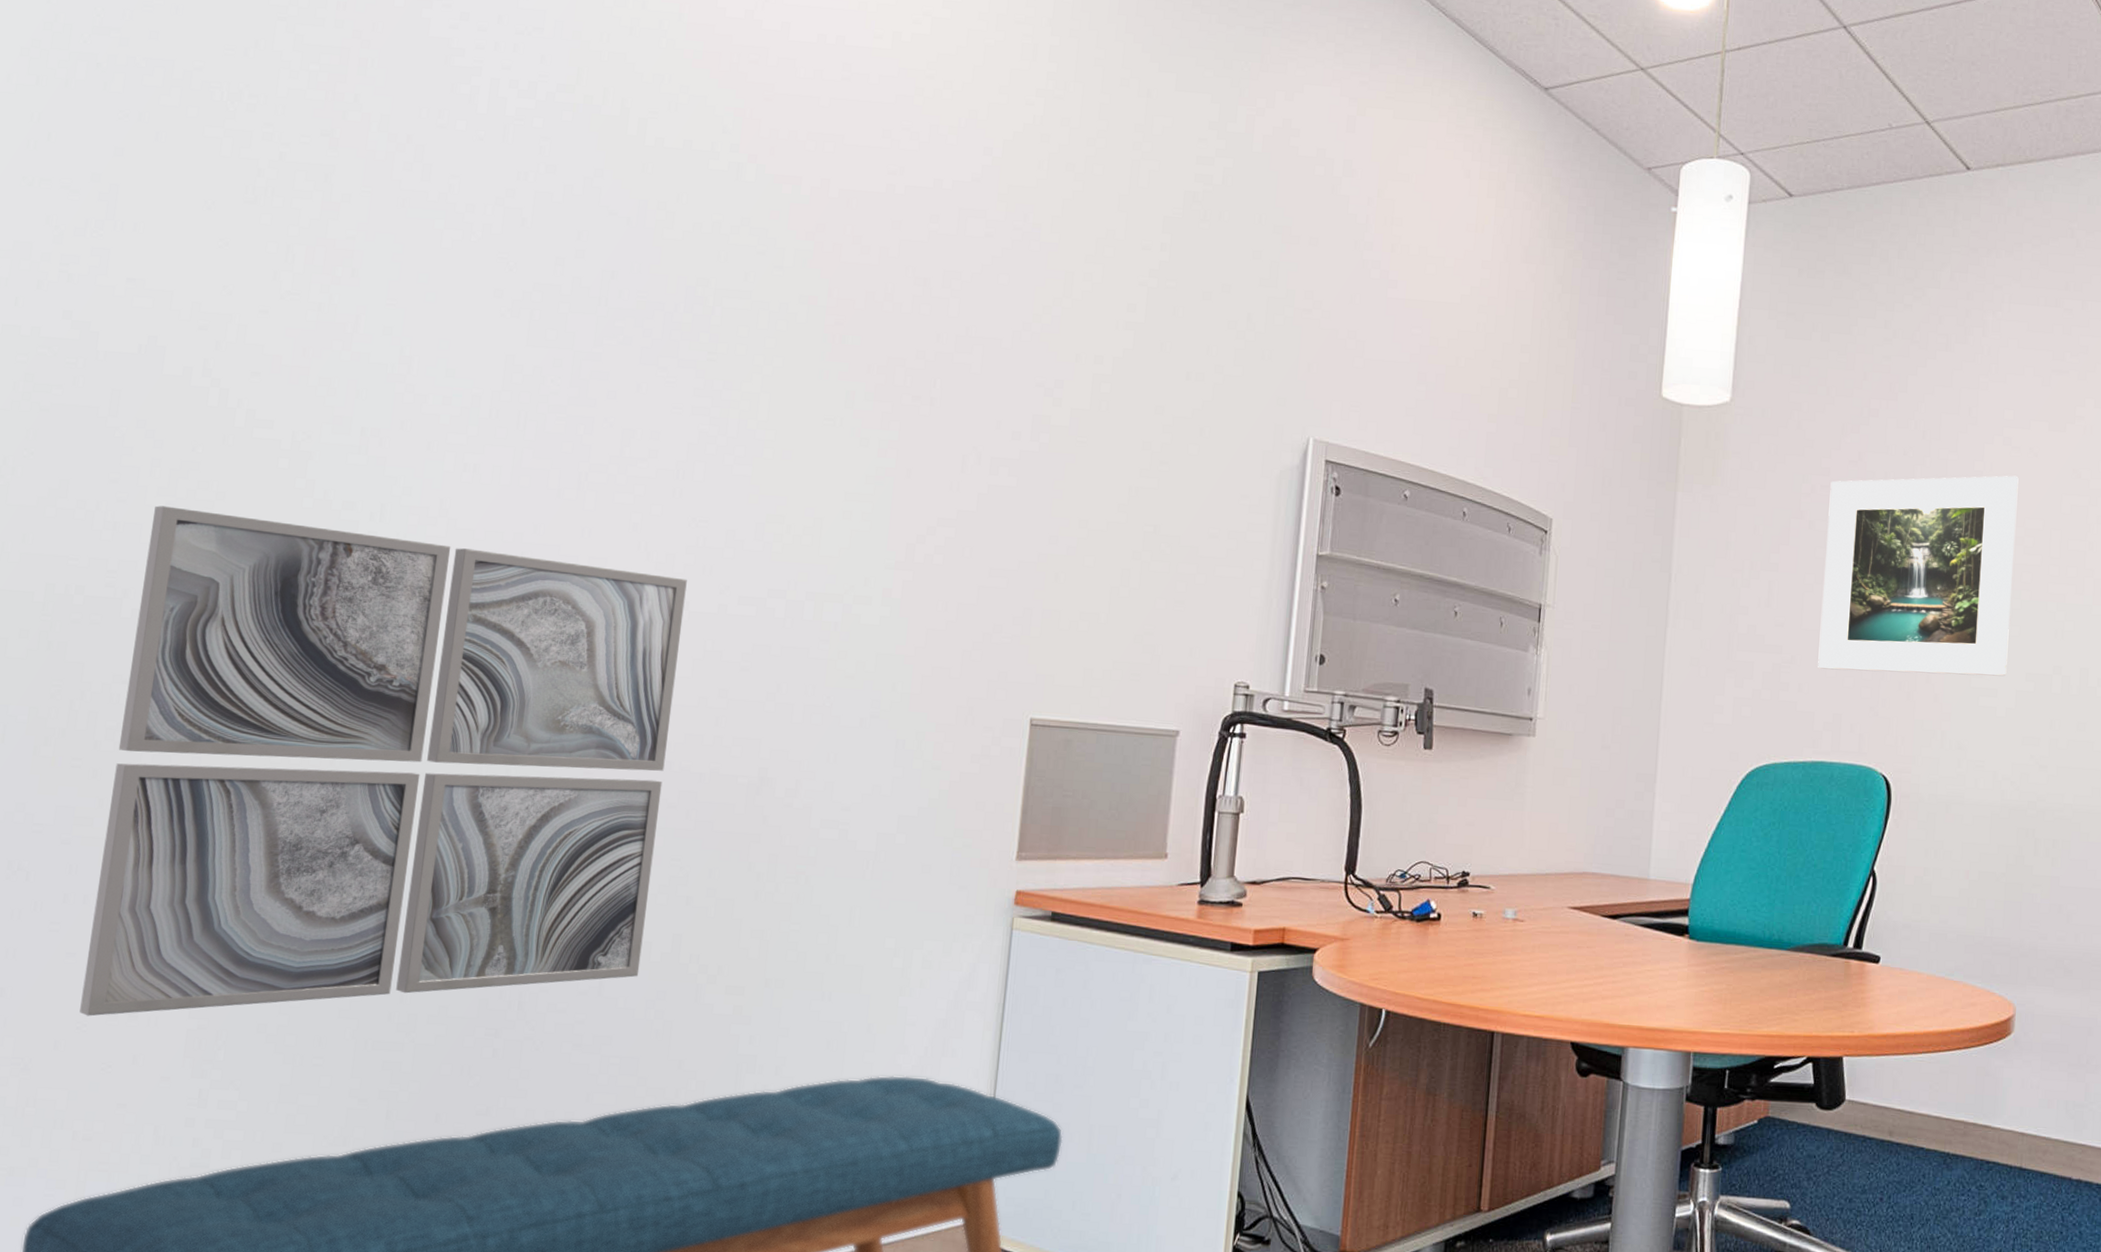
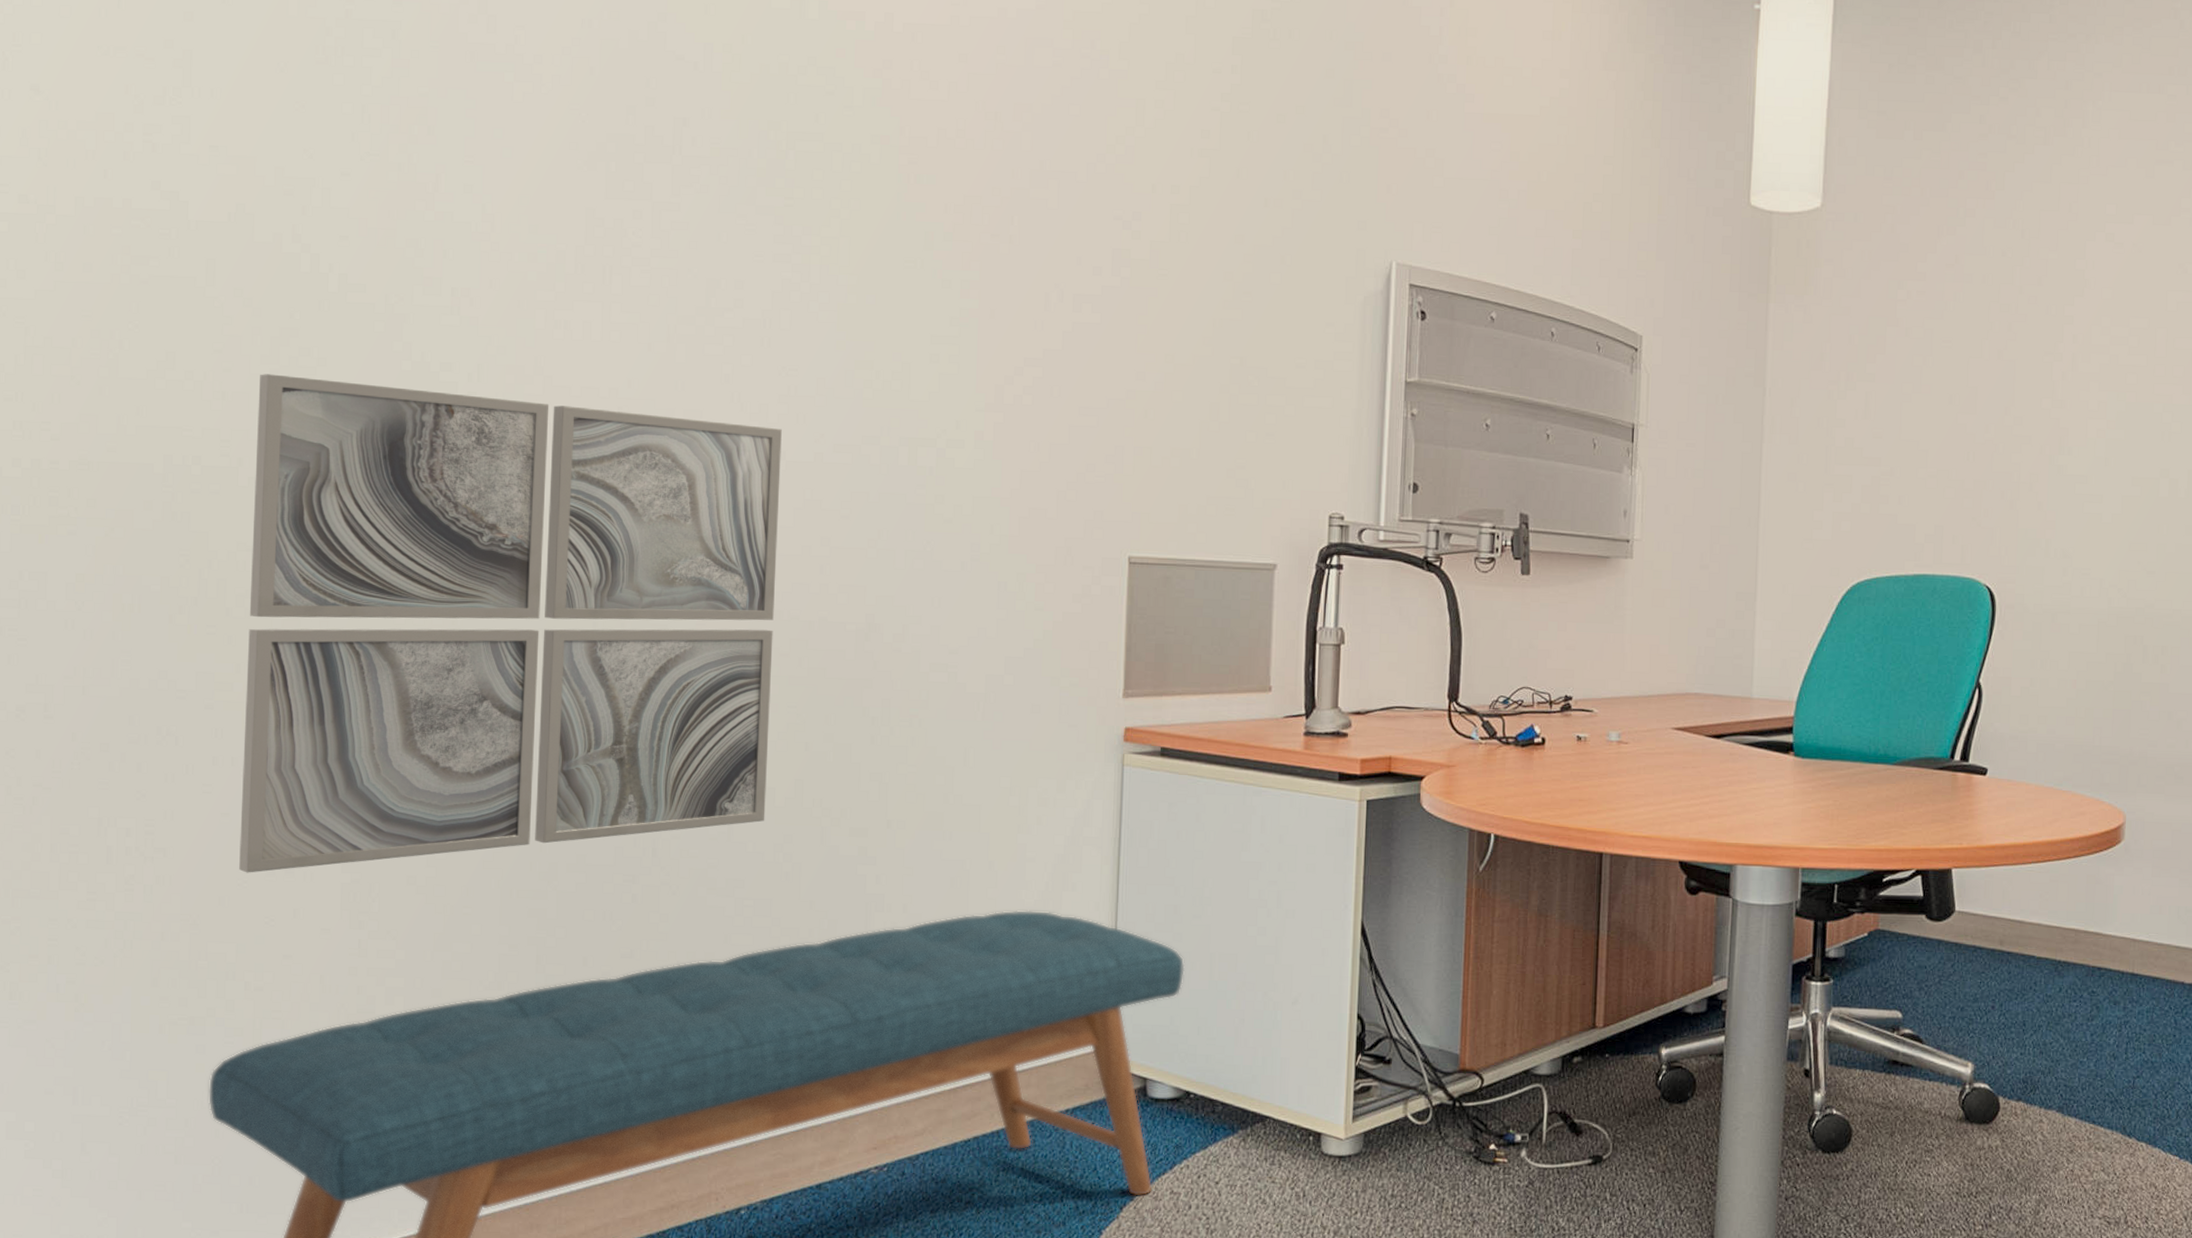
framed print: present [1818,475,2019,677] -> none [1918,273,2122,482]

